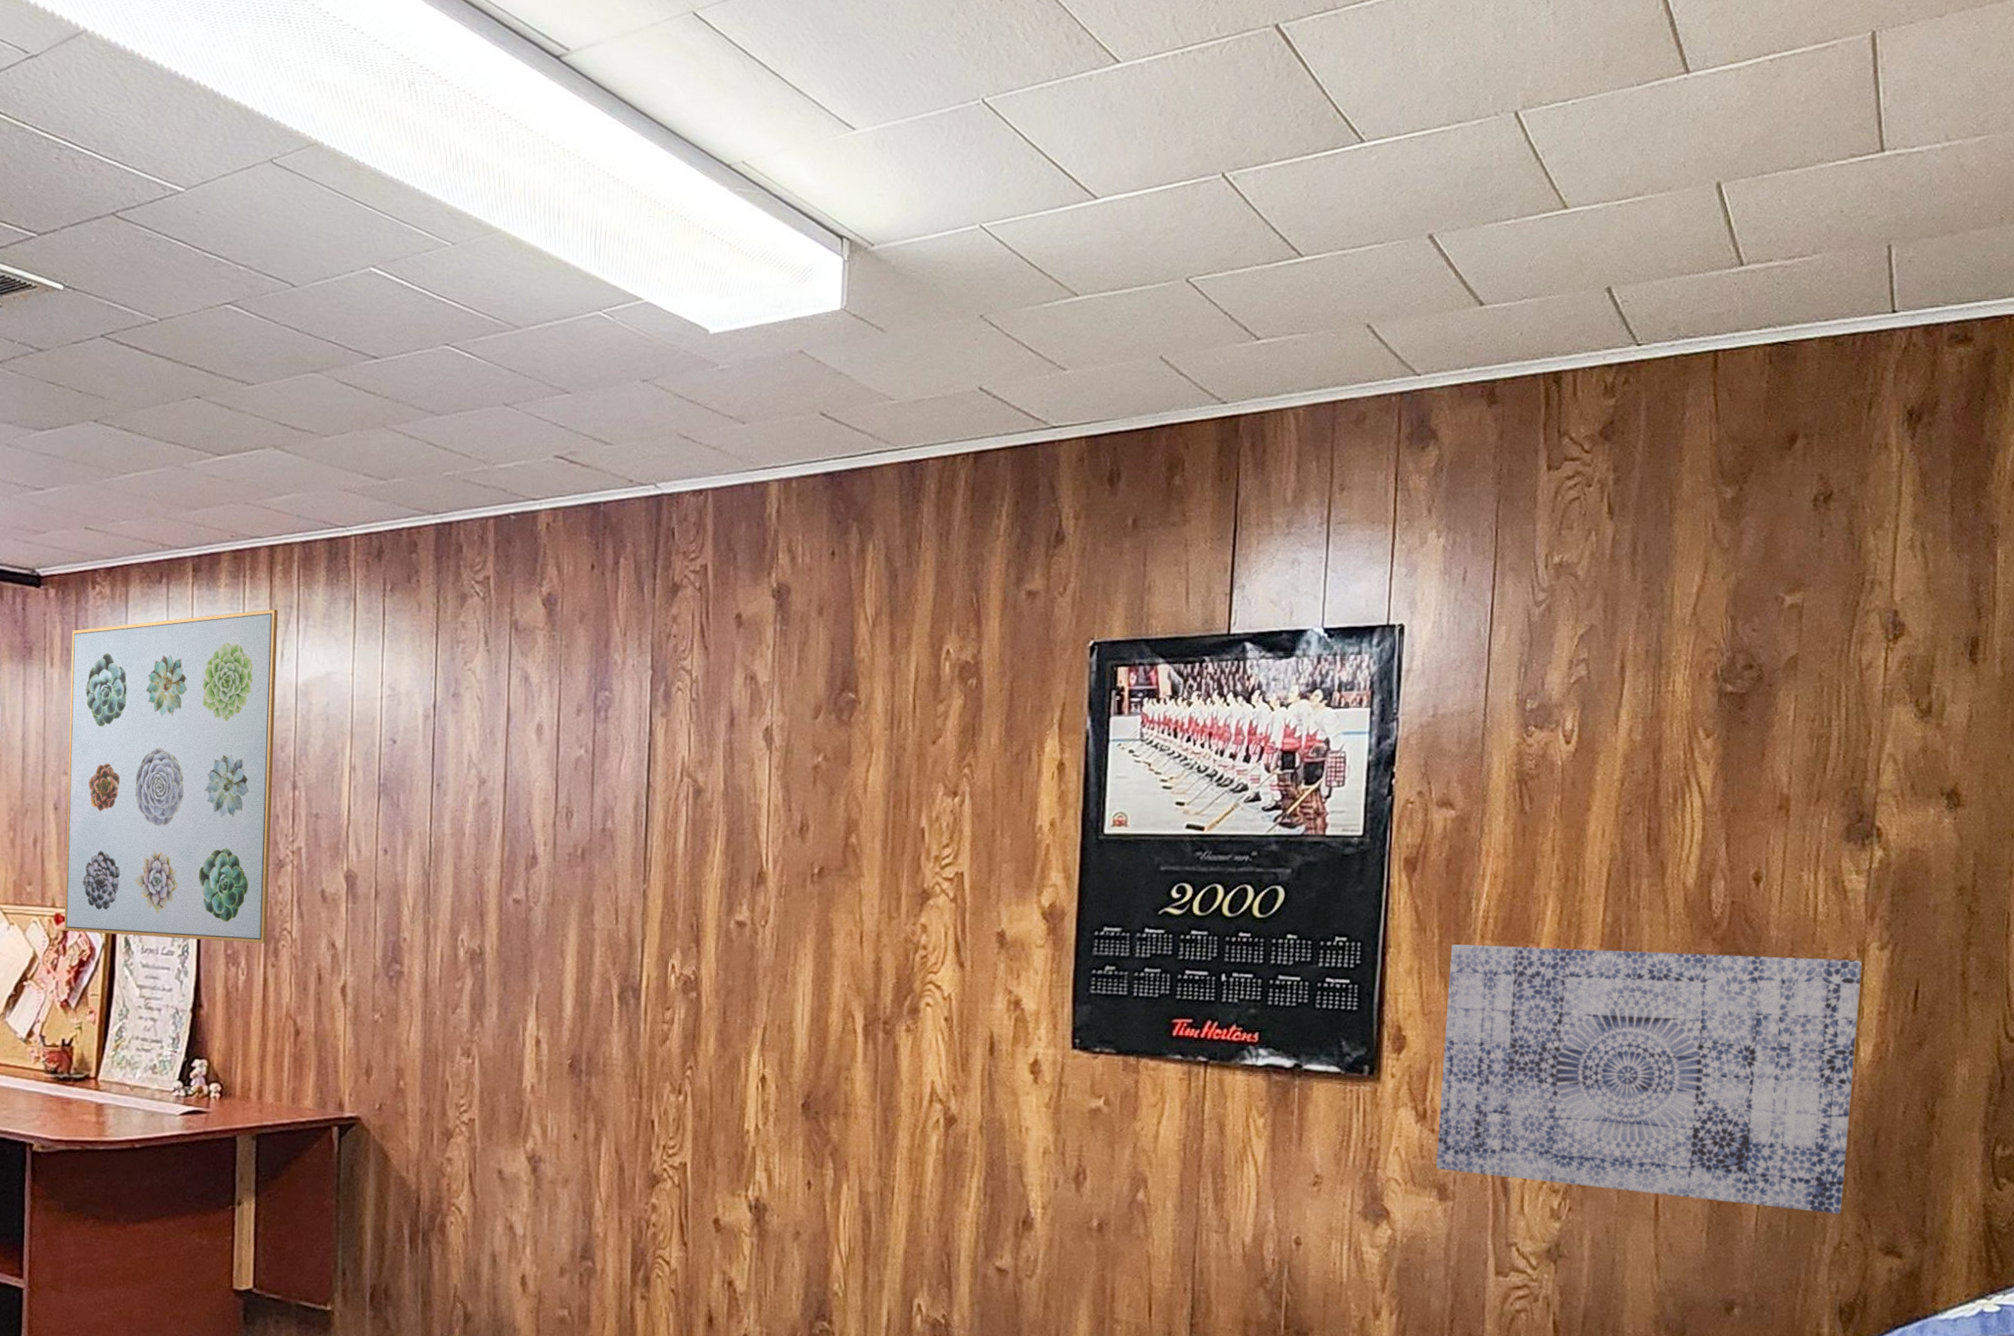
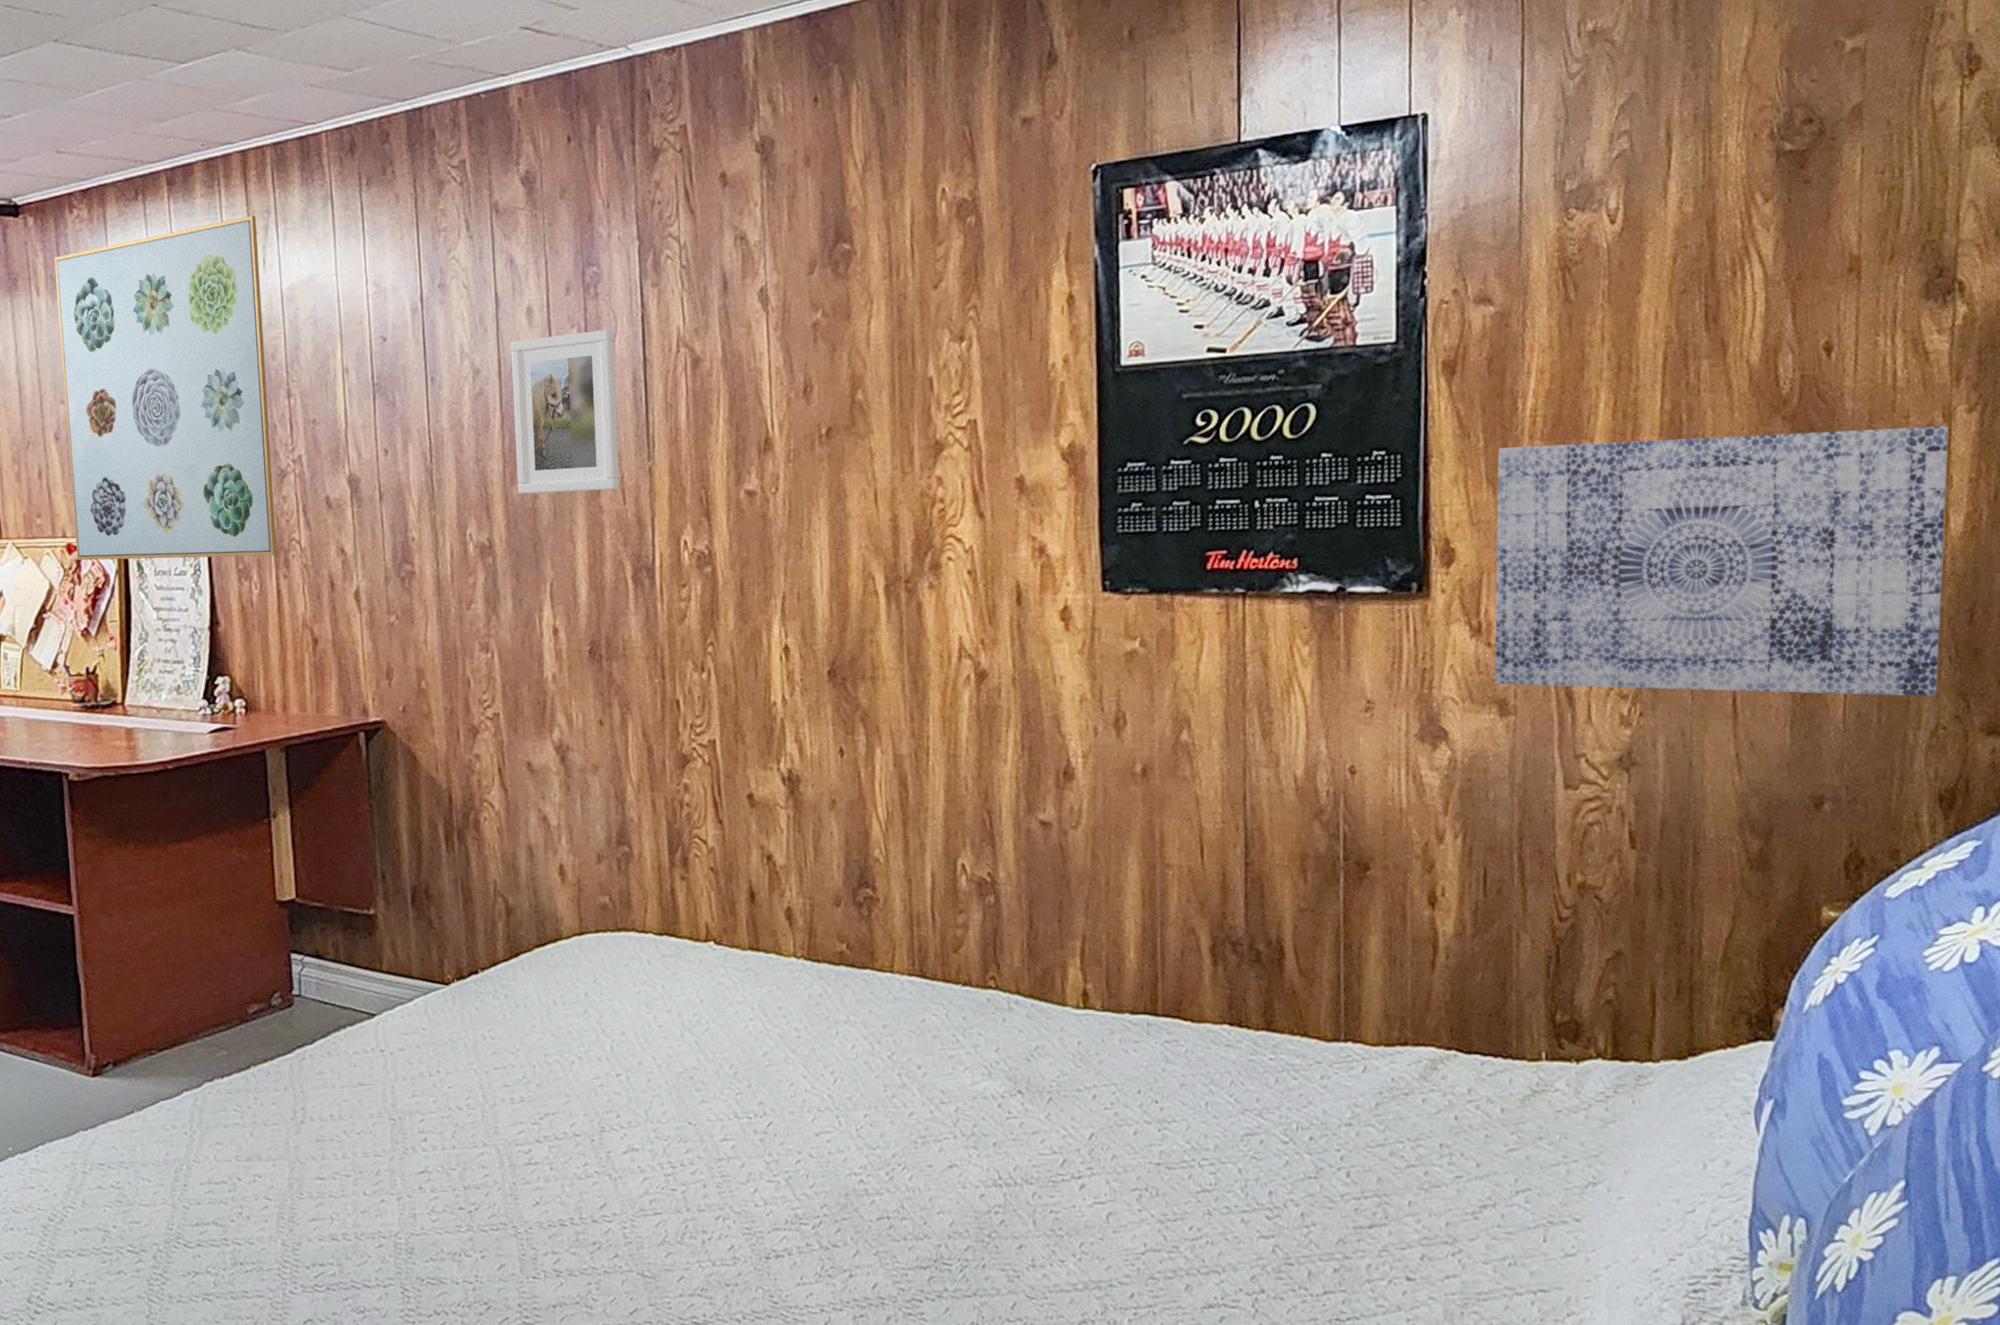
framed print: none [513,752,621,909] -> present [511,329,620,495]

